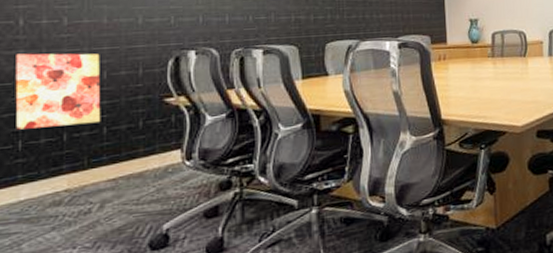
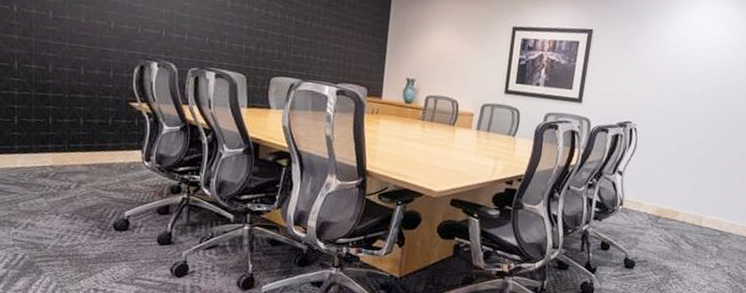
wall art: present [14,53,101,130] -> none [10,38,79,114]

